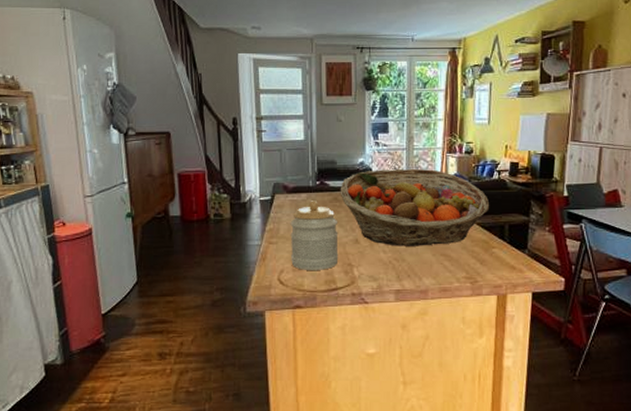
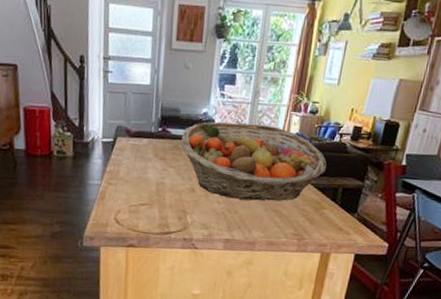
jar: present [290,200,339,270] -> none [128,146,177,214]

